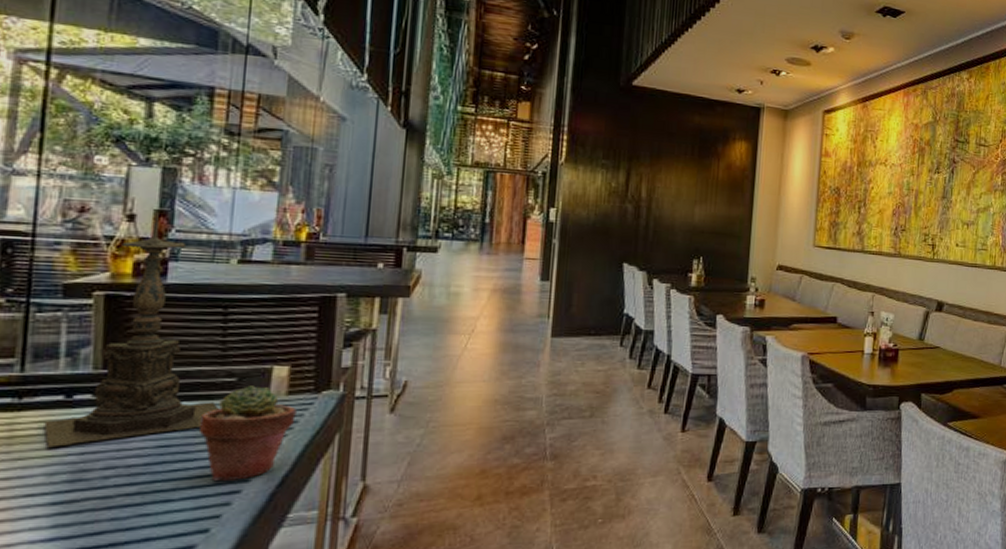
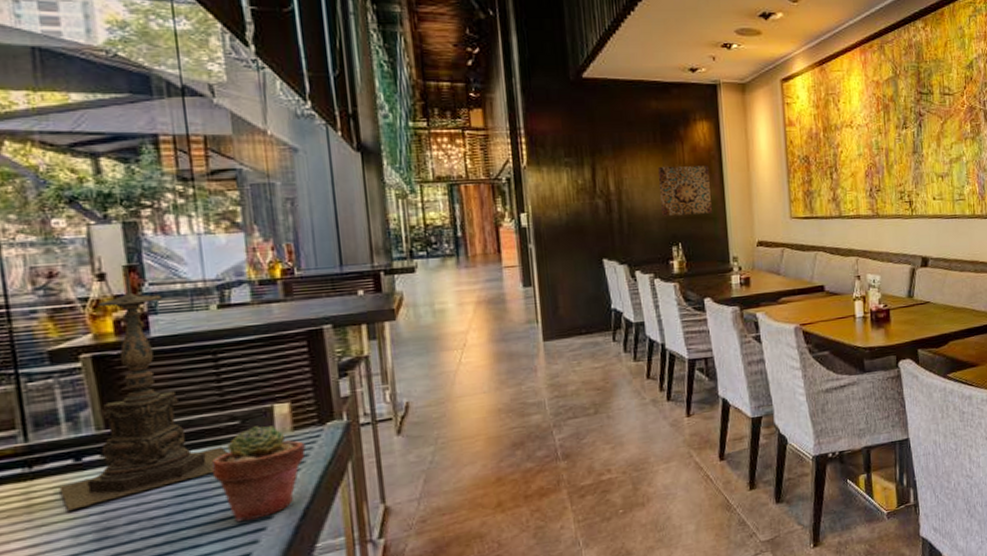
wall art: none [687,179,741,232] -> present [657,165,712,216]

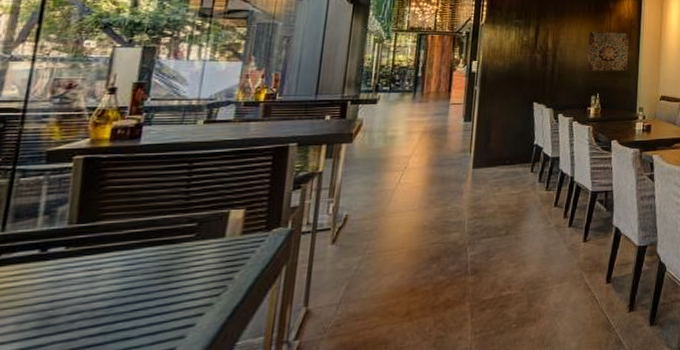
candle holder: present [59,267,228,511] -> none [18,84,180,298]
potted succulent: present [212,426,306,523] -> none [159,229,249,318]

